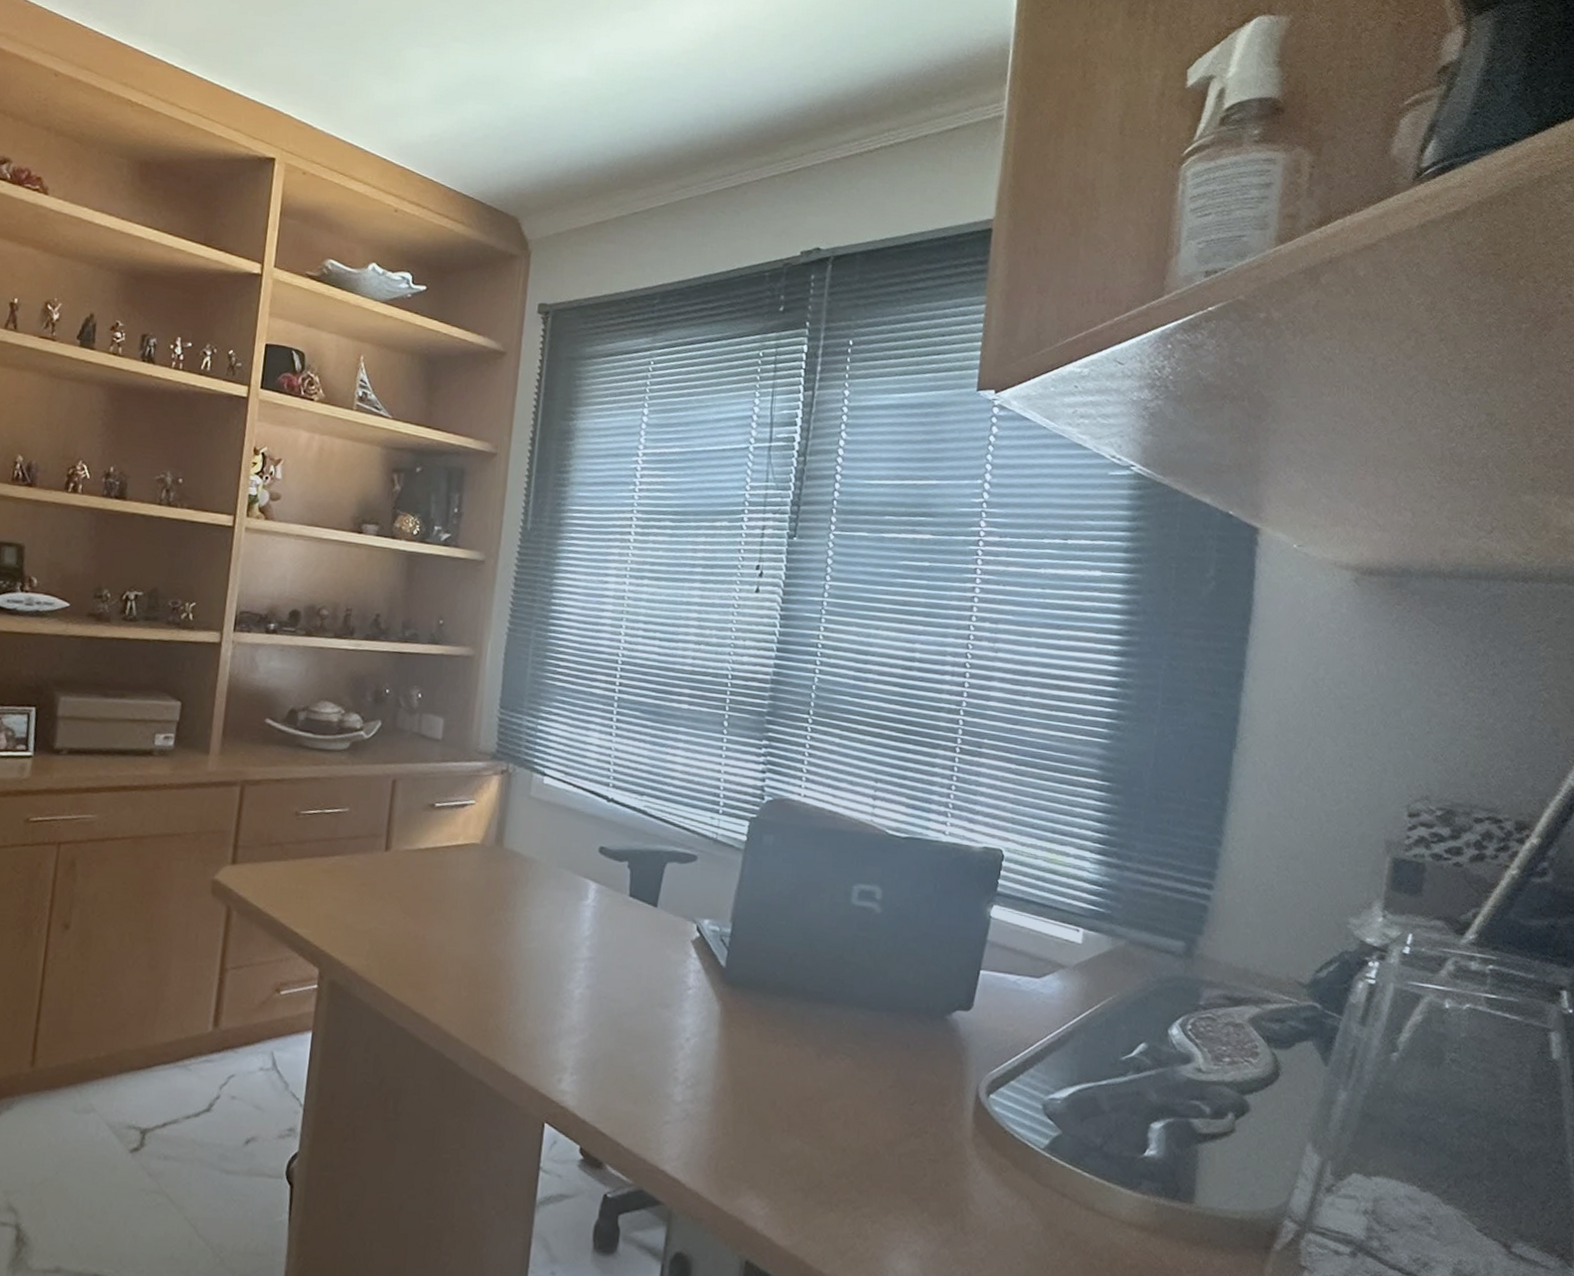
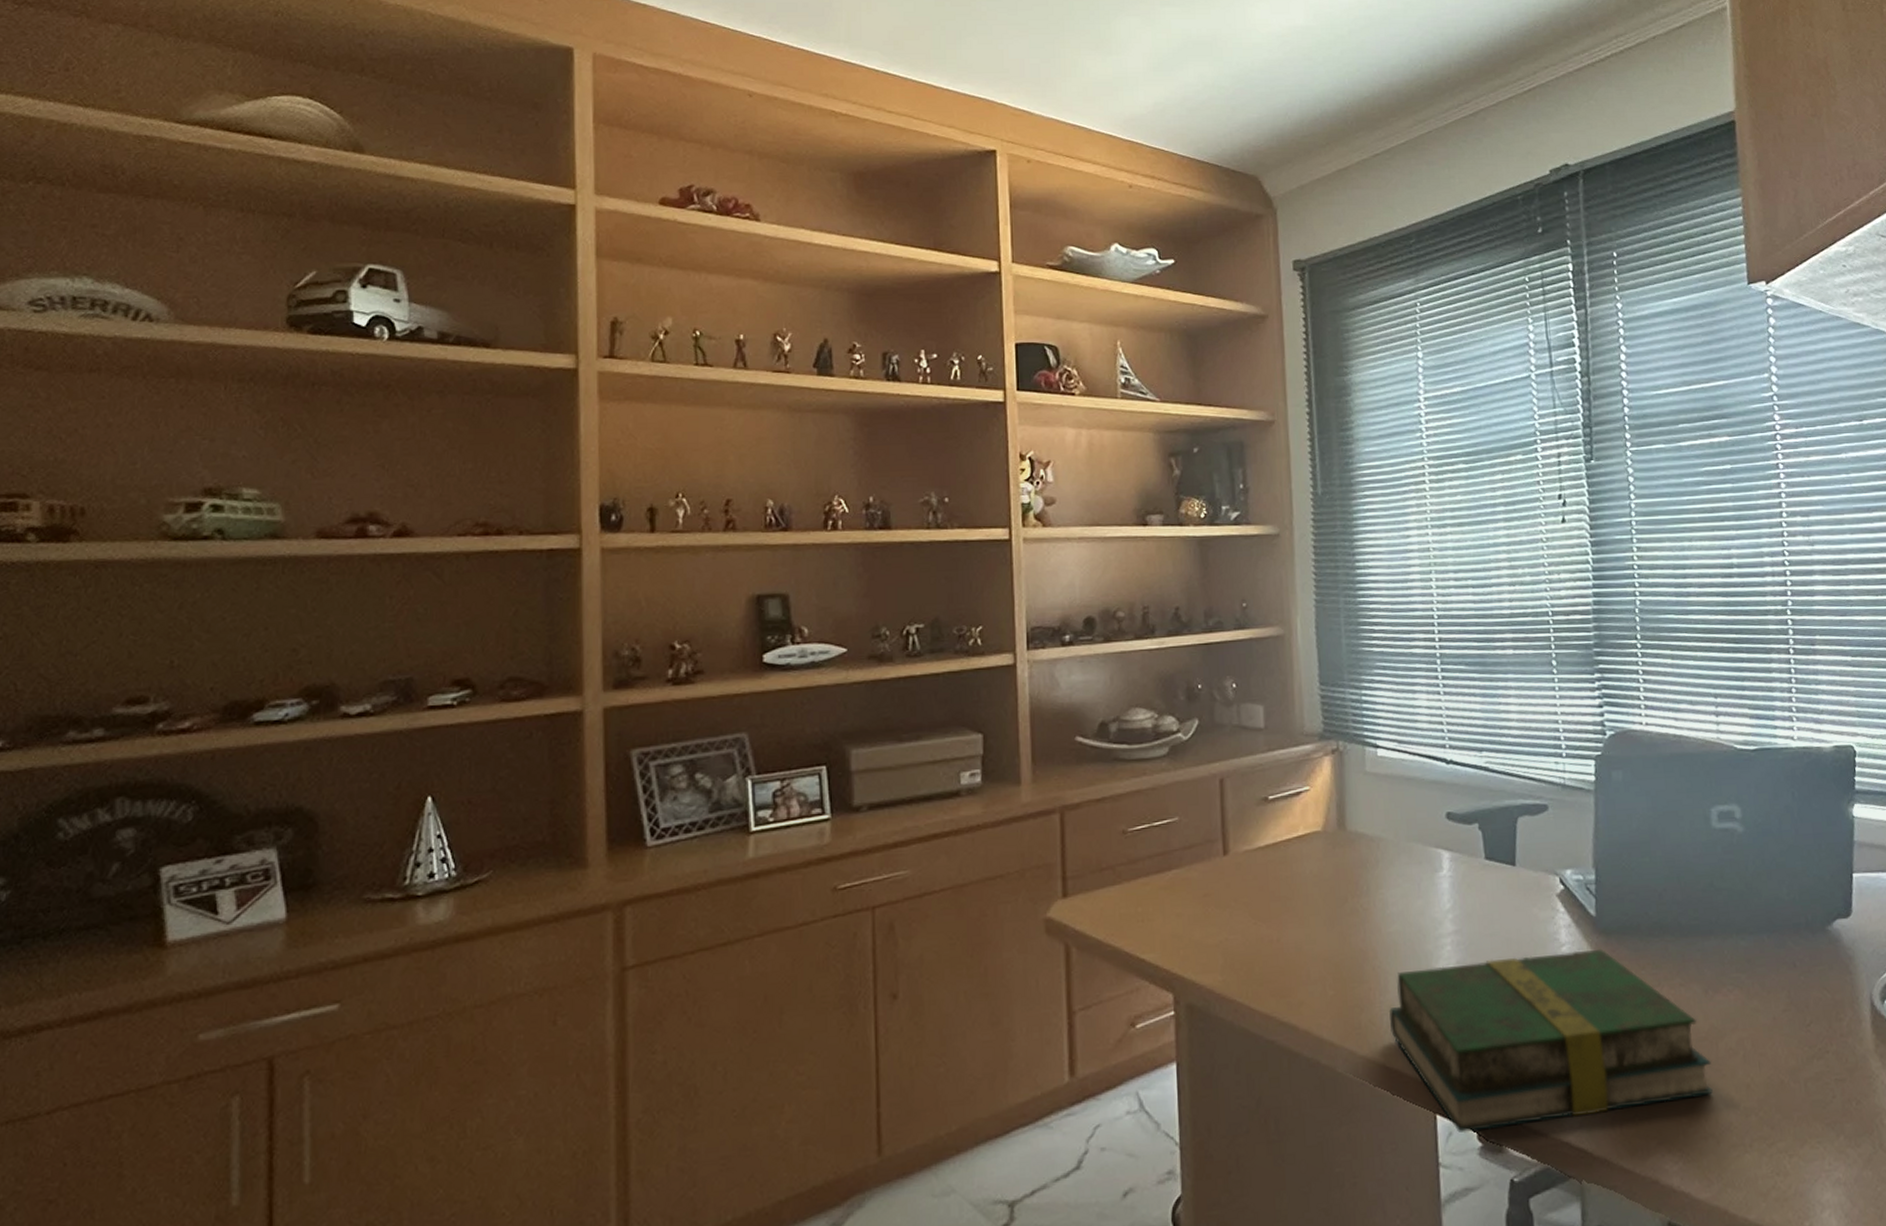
book: none [514,986,812,1151] -> present [1389,948,1713,1133]

